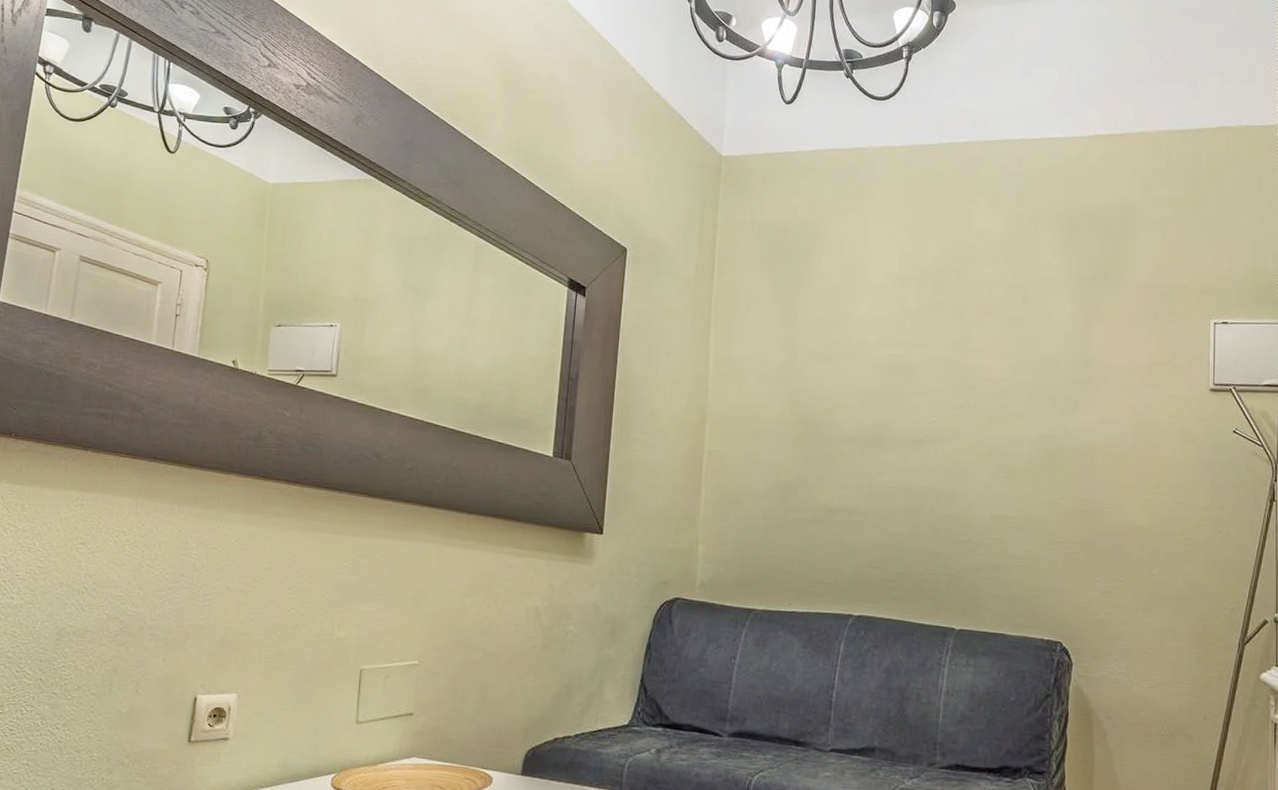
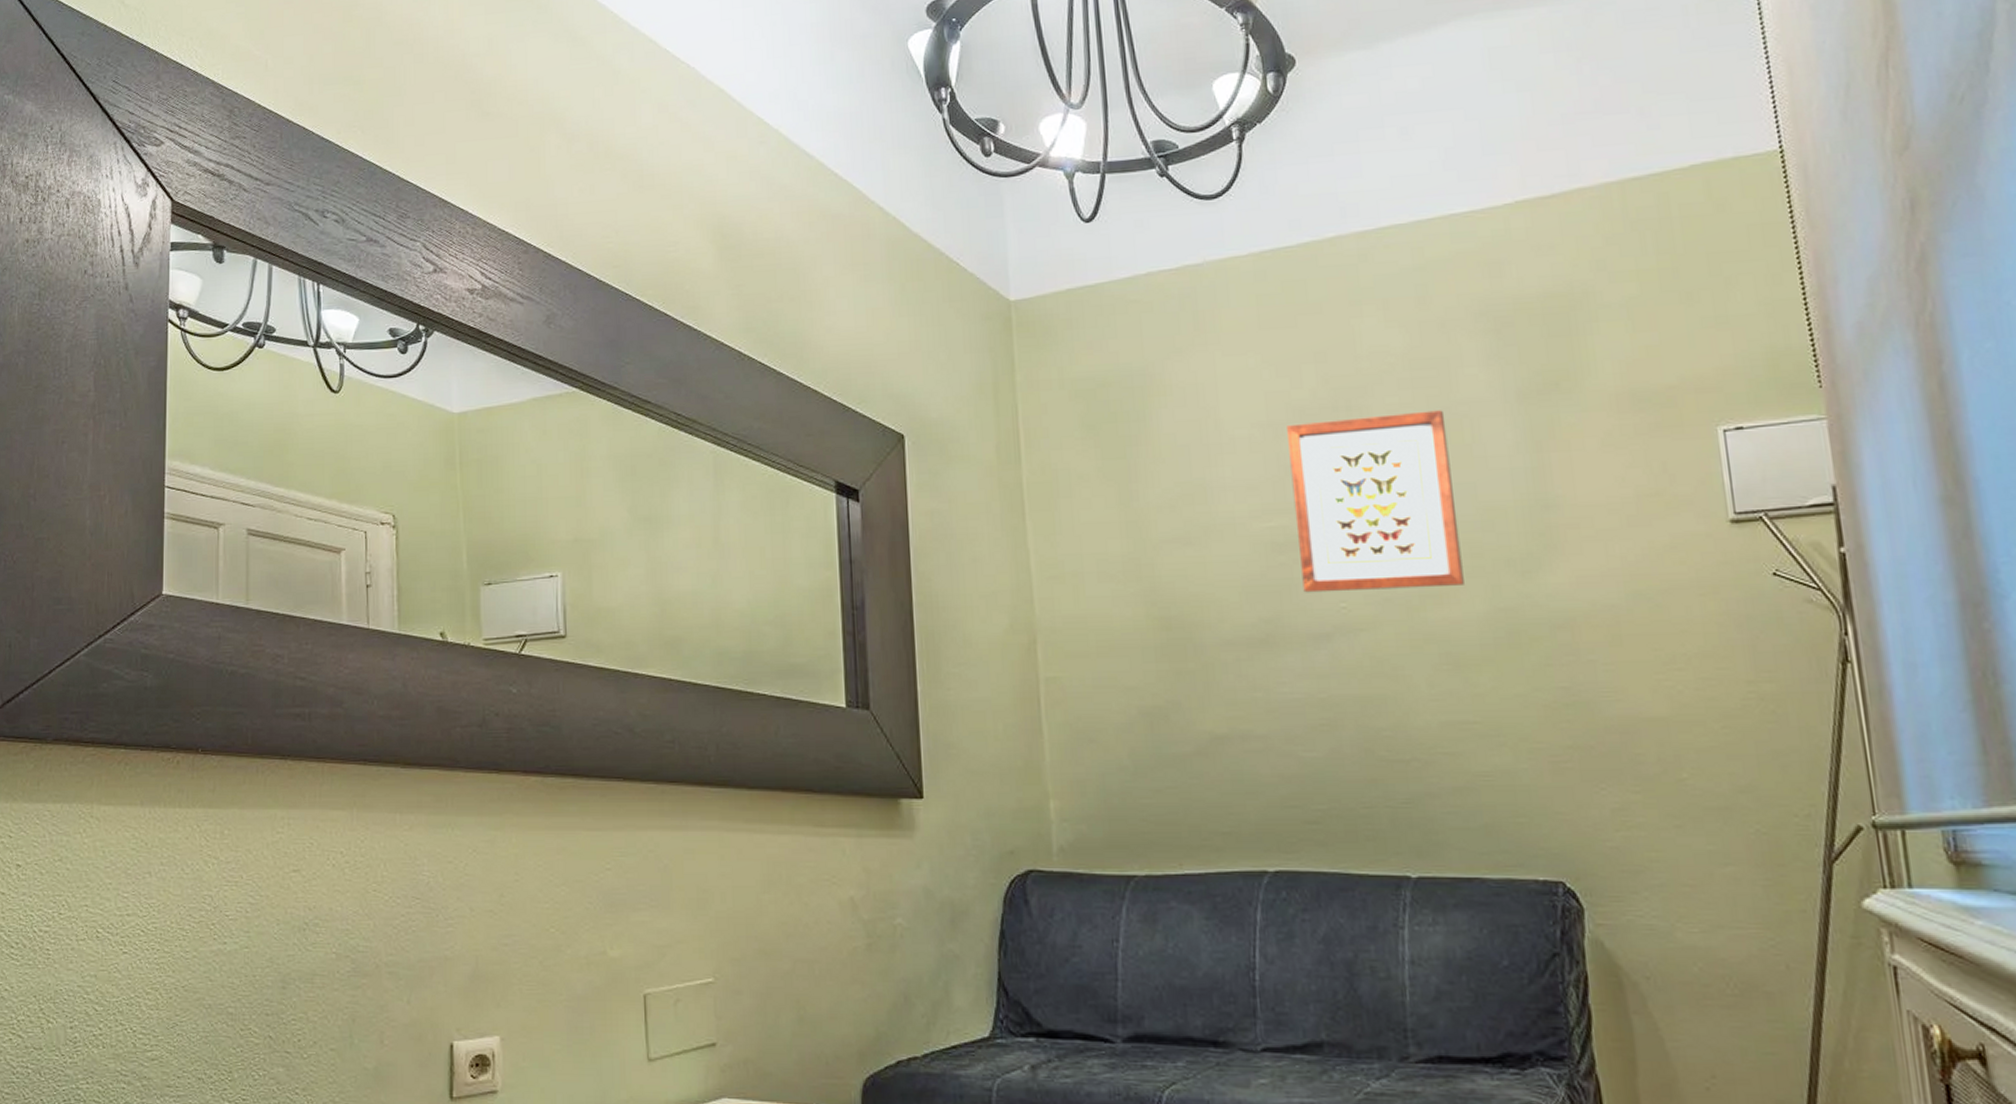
wall art: none [907,279,1025,415] -> present [1287,410,1464,593]

